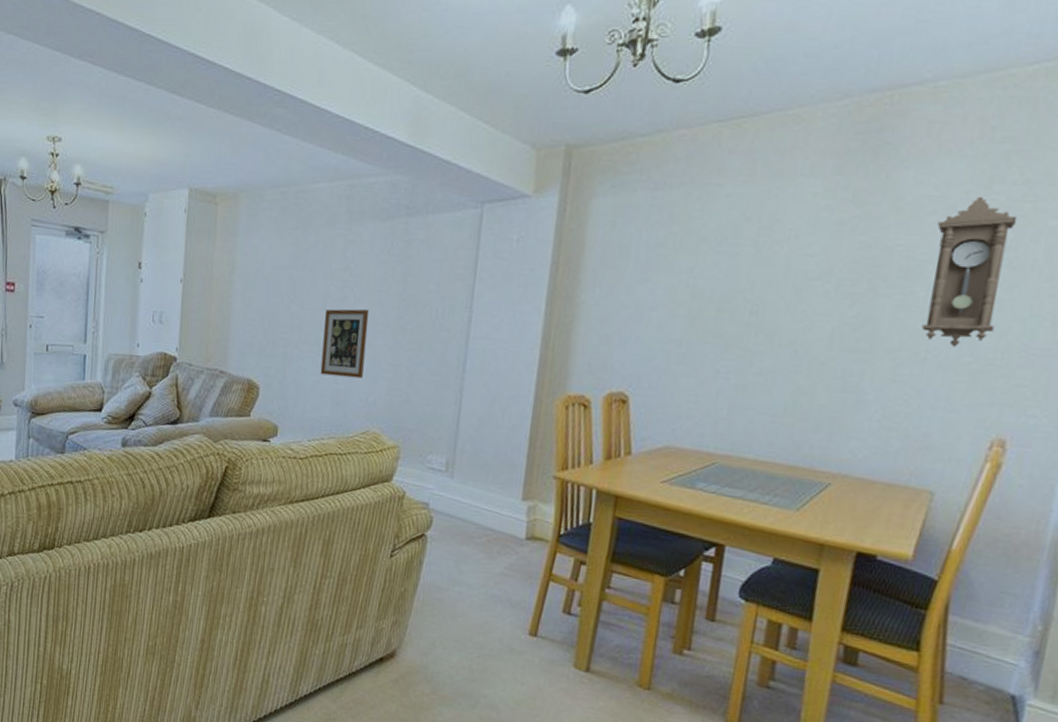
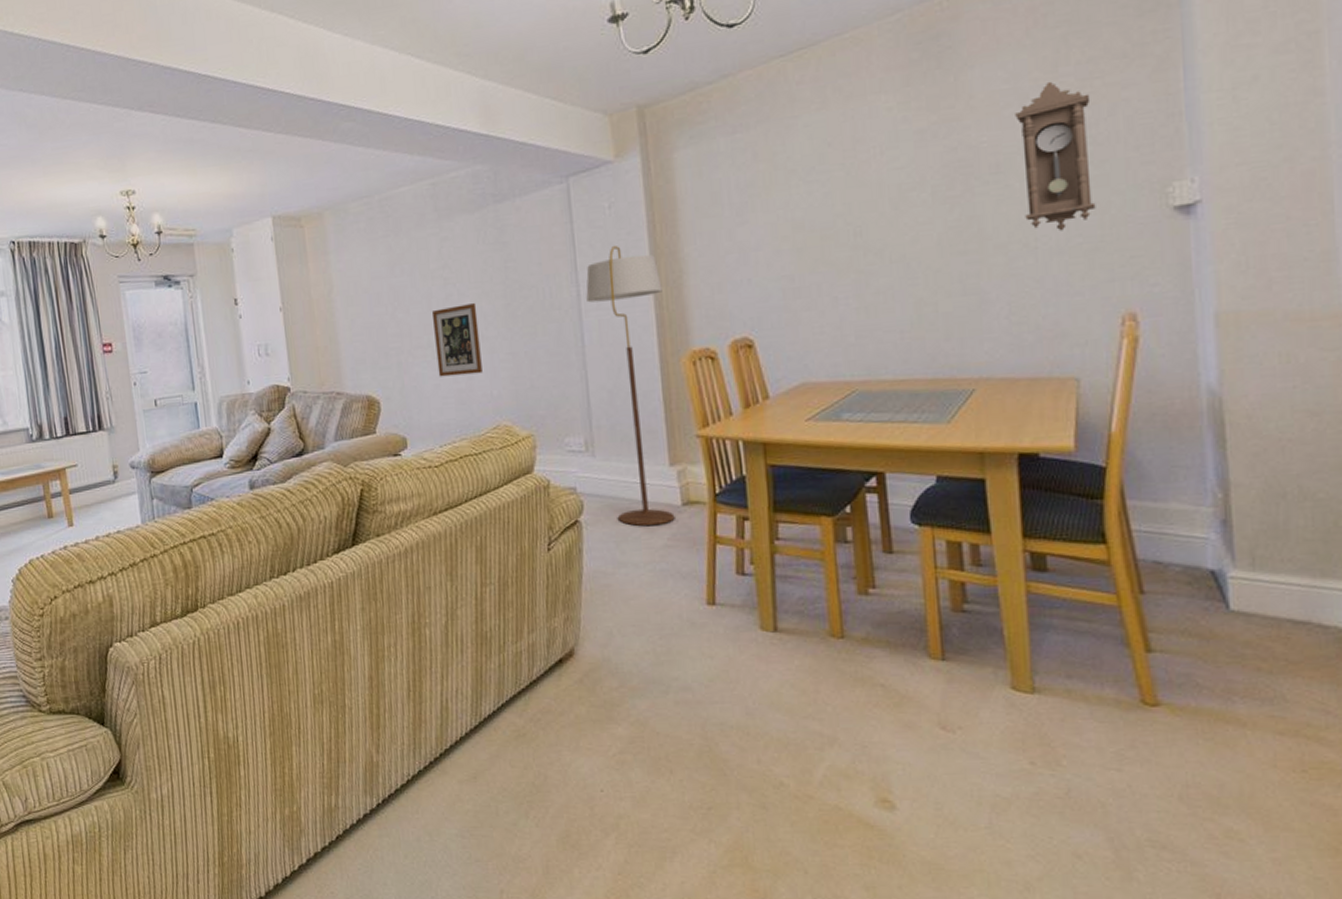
floor lamp: none [461,278,553,553] -> present [586,245,675,526]

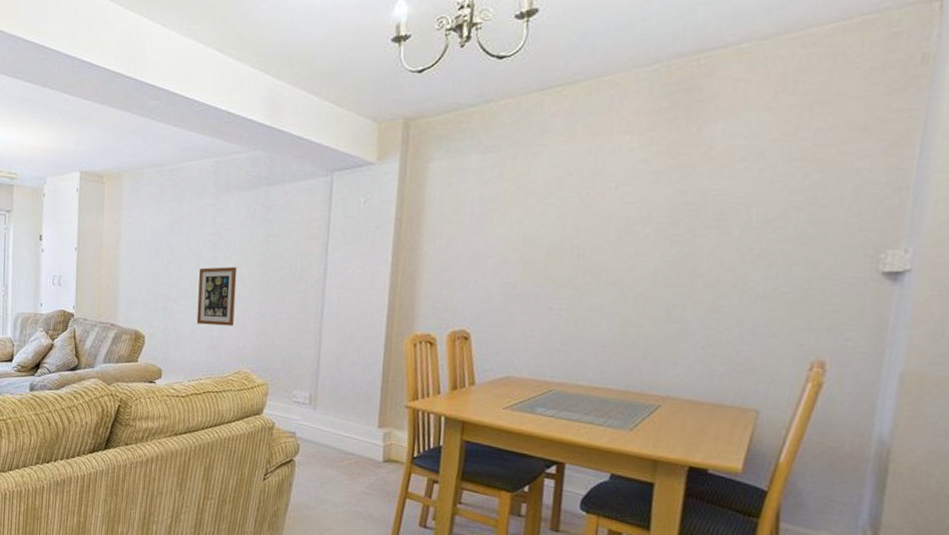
floor lamp: present [586,245,675,526] -> none [326,235,399,475]
pendulum clock: present [1015,81,1096,232] -> none [738,143,824,279]

